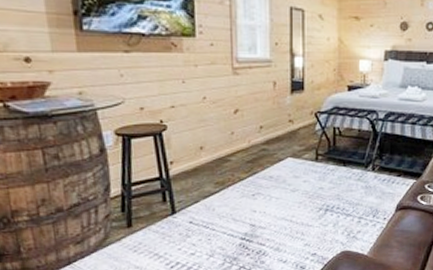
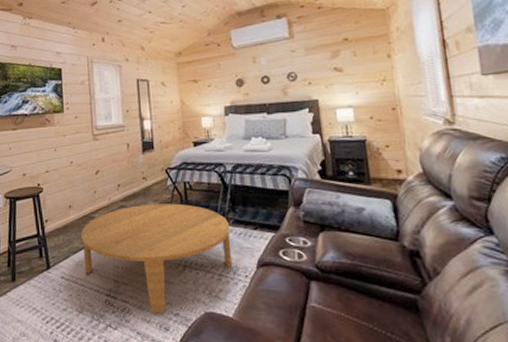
coffee table: none [214,149,374,254] -> present [81,203,233,314]

